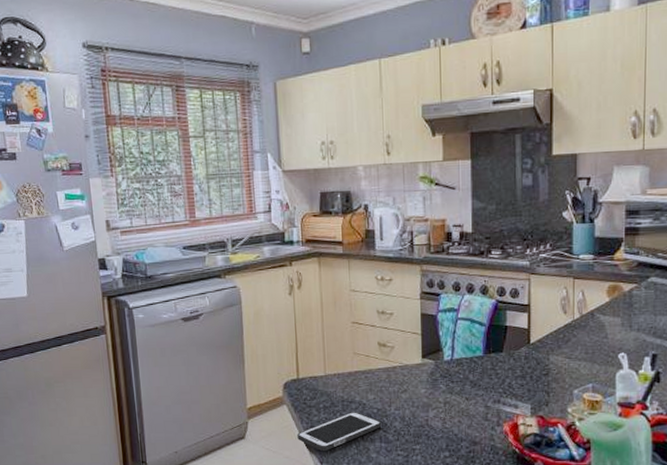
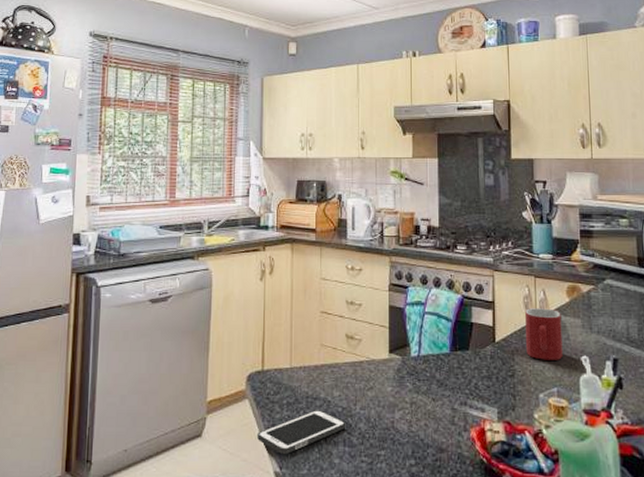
mug: none [562,309,600,359] -> present [525,308,563,360]

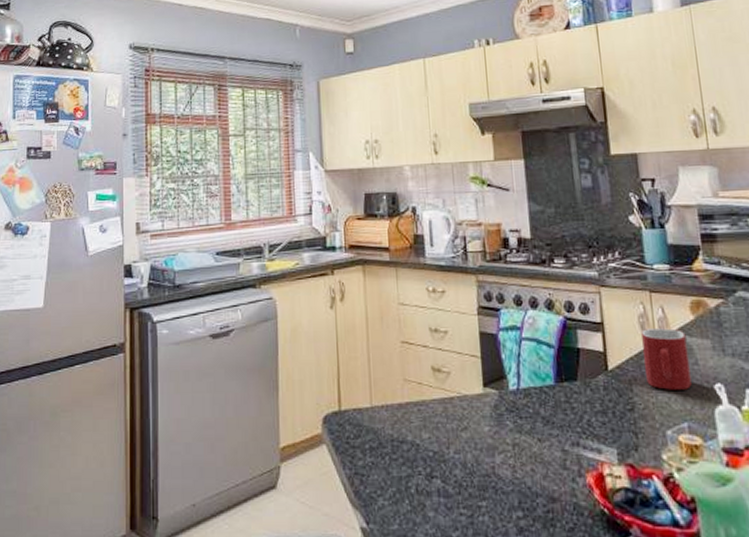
cell phone: present [257,410,346,455] -> none [339,455,440,508]

